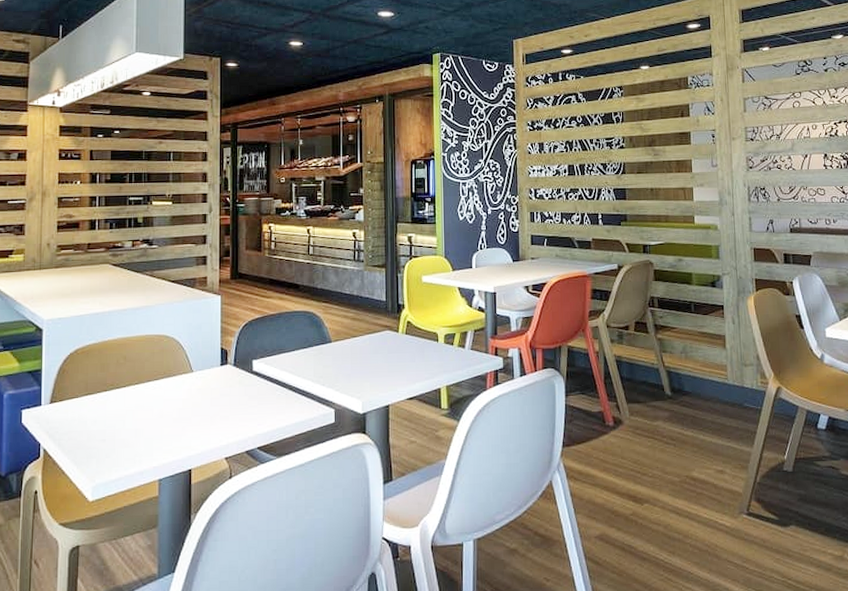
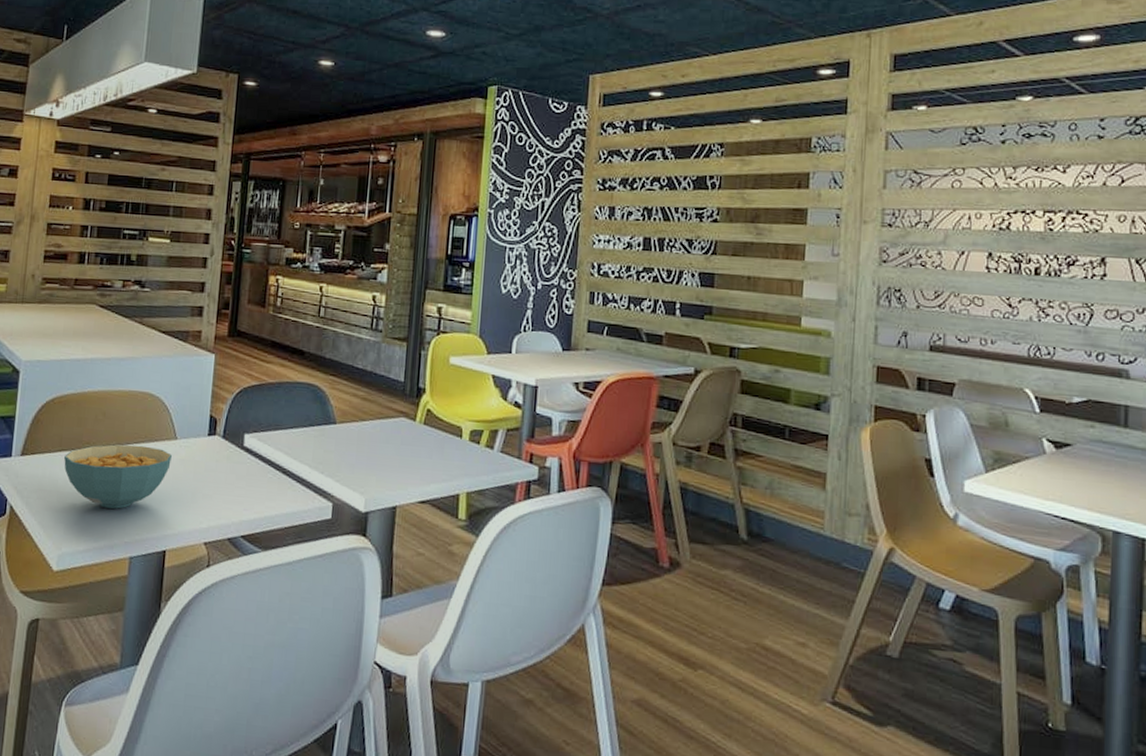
cereal bowl: none [91,381,189,439] -> present [64,444,172,509]

